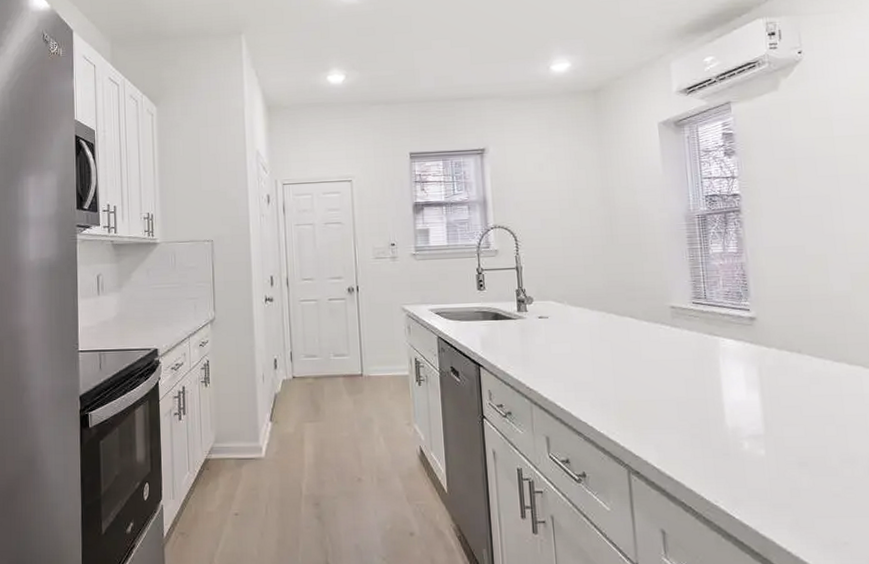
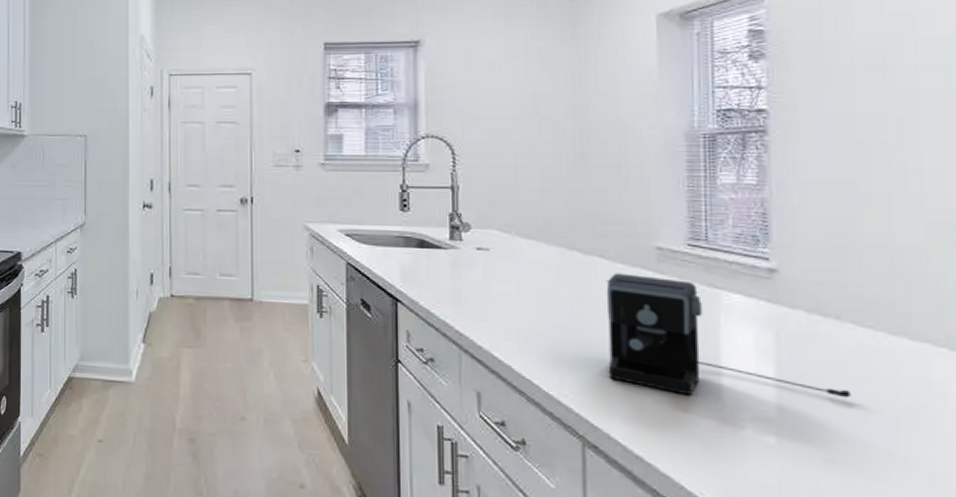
coffee maker: none [636,329,813,423] -> present [606,273,851,399]

